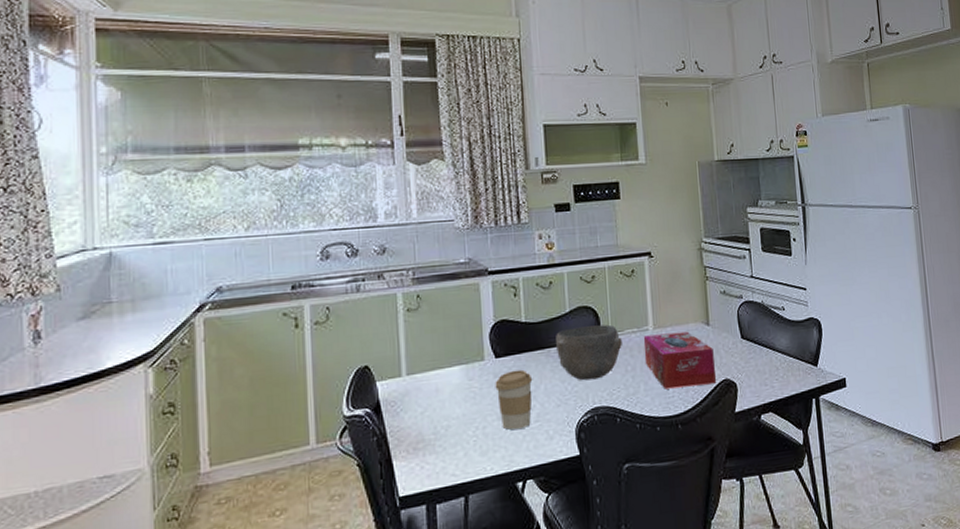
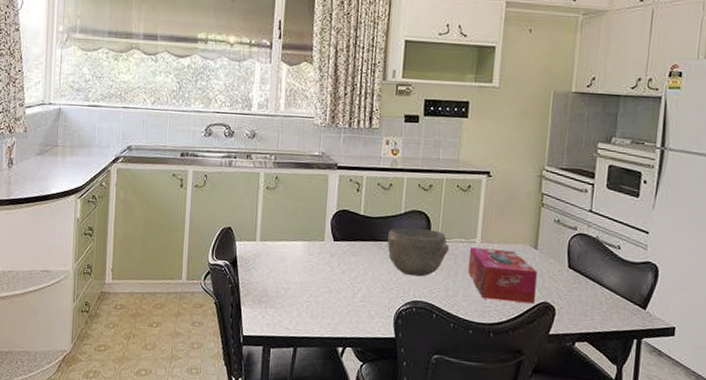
coffee cup: present [495,369,533,430] -> none [330,254,363,305]

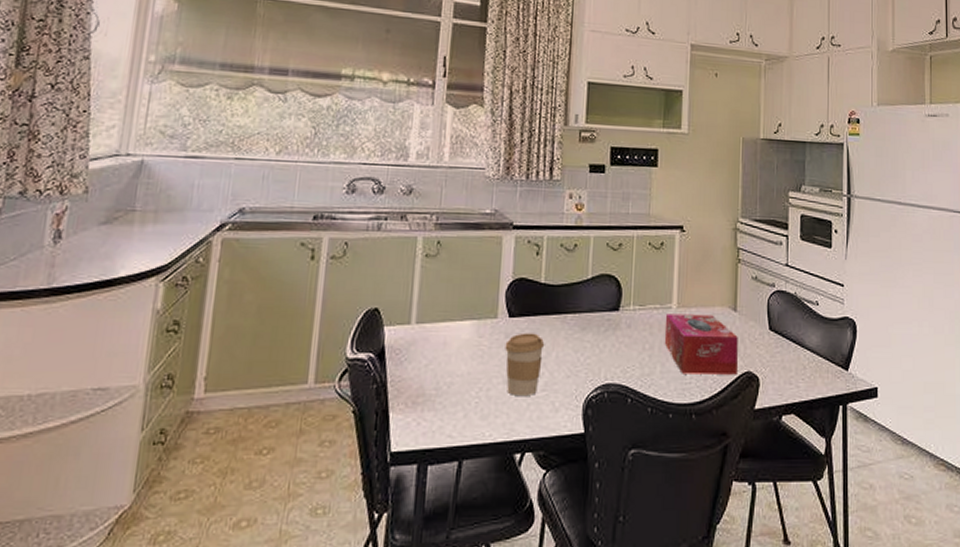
coffee cup: none [330,254,363,305] -> present [505,333,545,397]
bowl: present [387,228,449,277] -> none [573,296,643,354]

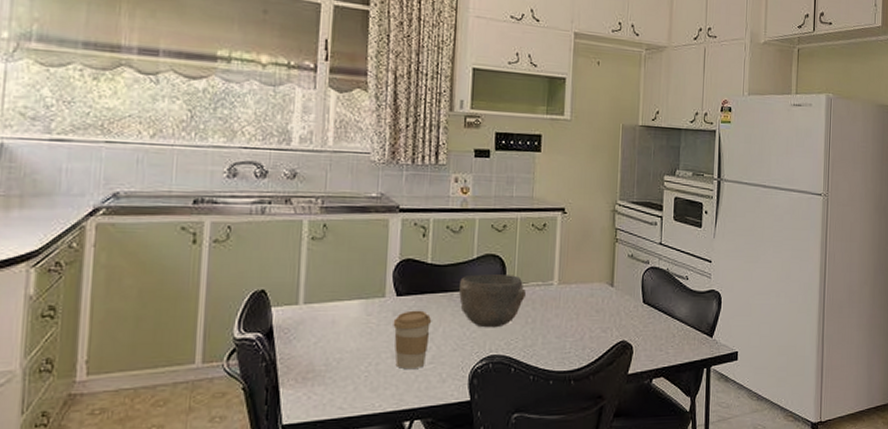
bowl: none [573,296,643,354] -> present [459,274,526,328]
tissue box: present [664,313,738,375] -> none [546,290,614,345]

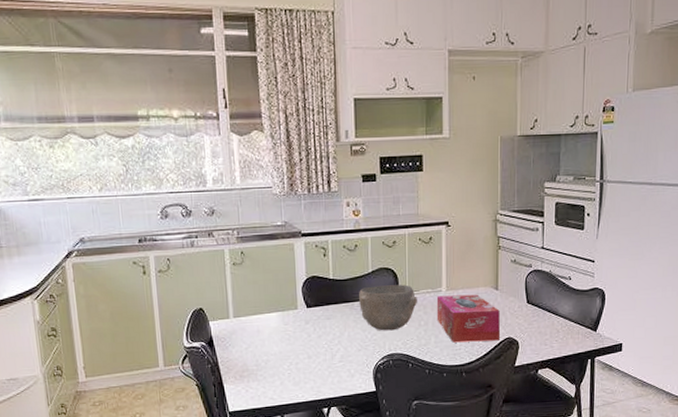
coffee cup: present [393,310,432,370] -> none [306,318,338,367]
tissue box: none [546,290,614,345] -> present [436,294,500,343]

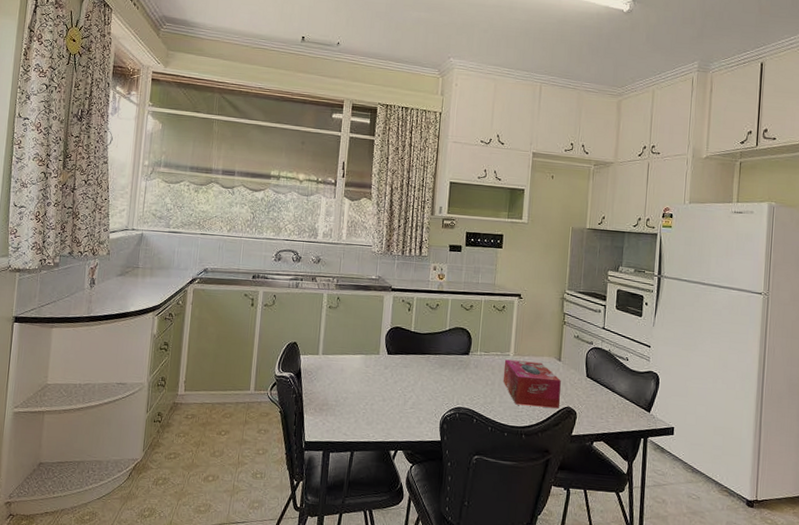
bowl: present [359,284,417,331] -> none [434,343,487,386]

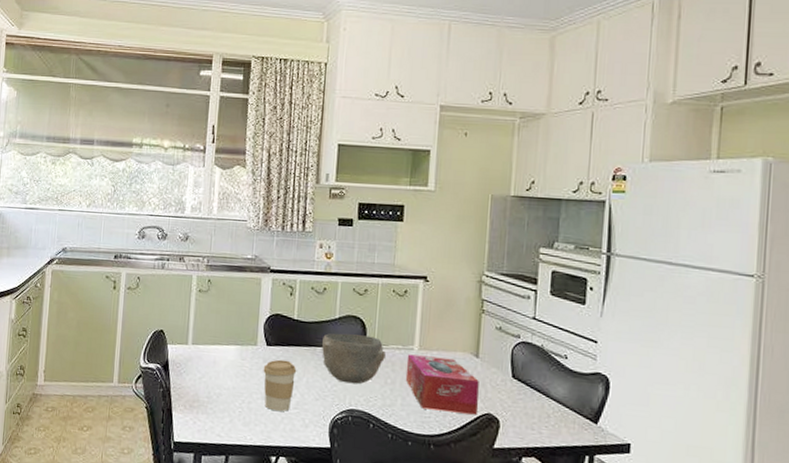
coffee cup: none [384,366,413,412] -> present [263,359,297,412]
bowl: none [434,343,487,386] -> present [322,333,386,385]

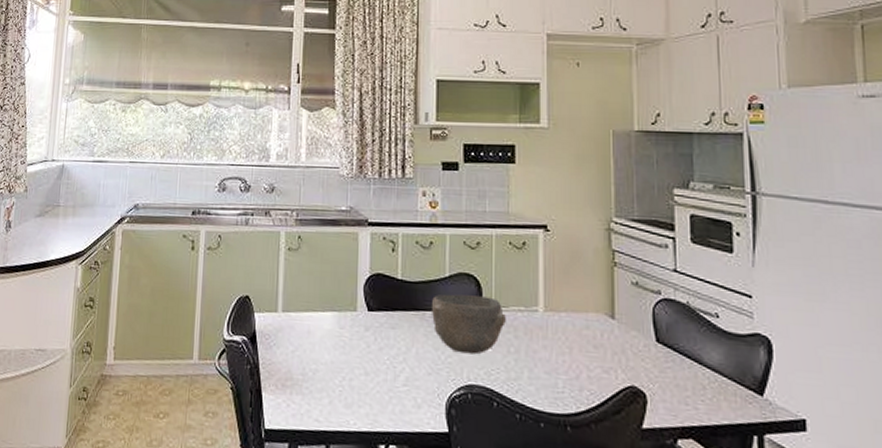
coffee cup: present [263,359,297,412] -> none [365,327,404,390]
tissue box: present [405,354,479,415] -> none [531,317,619,388]

